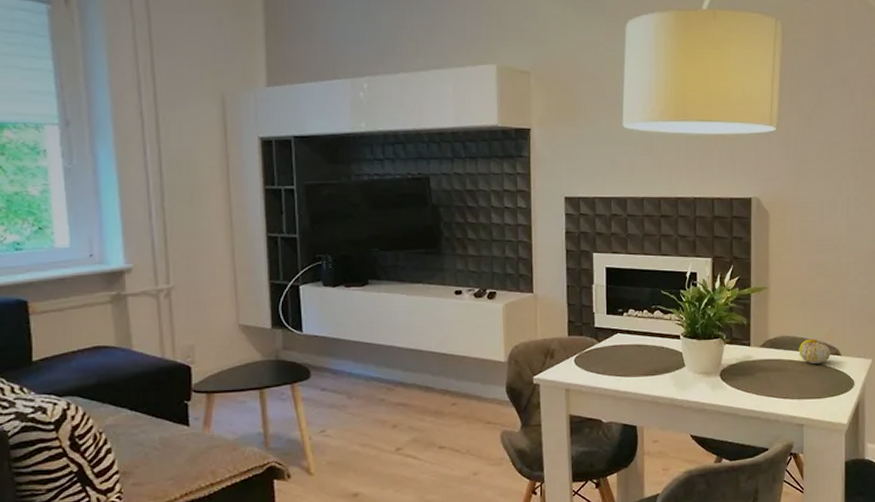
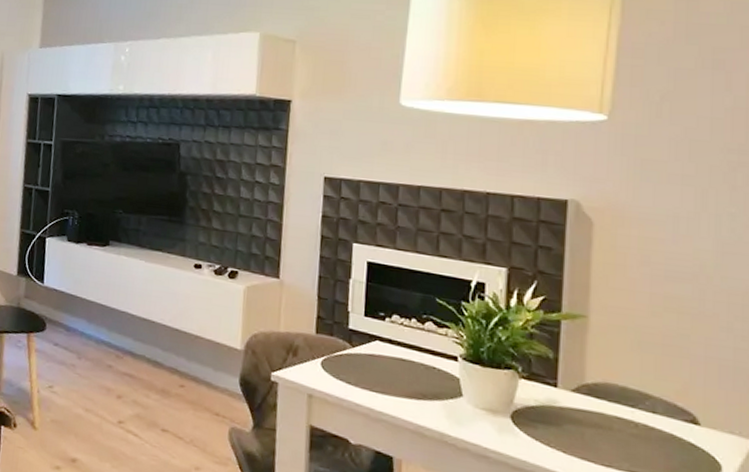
fruit: present [799,339,830,364] -> none [631,393,683,431]

